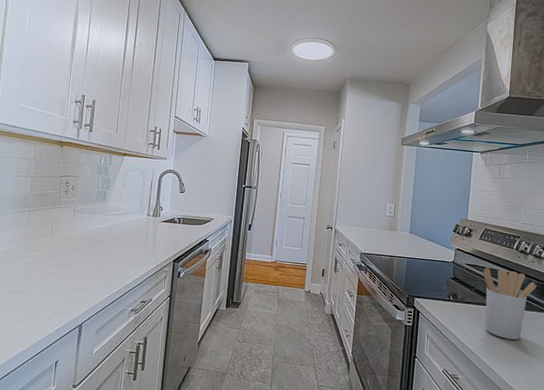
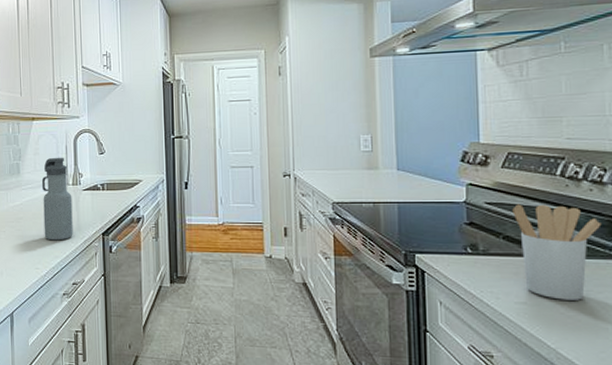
water bottle: none [121,190,151,264] -> present [41,157,73,241]

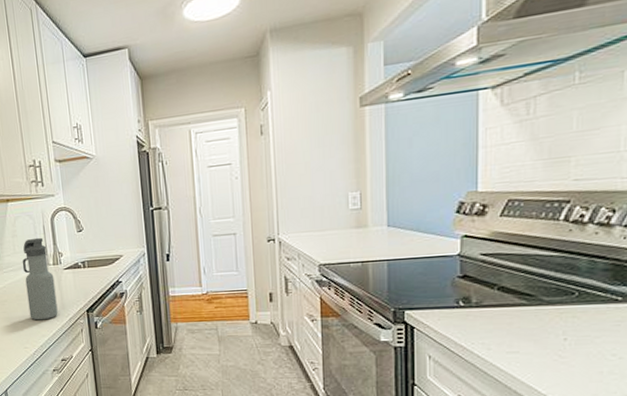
utensil holder: present [512,204,602,300] -> none [509,251,605,347]

